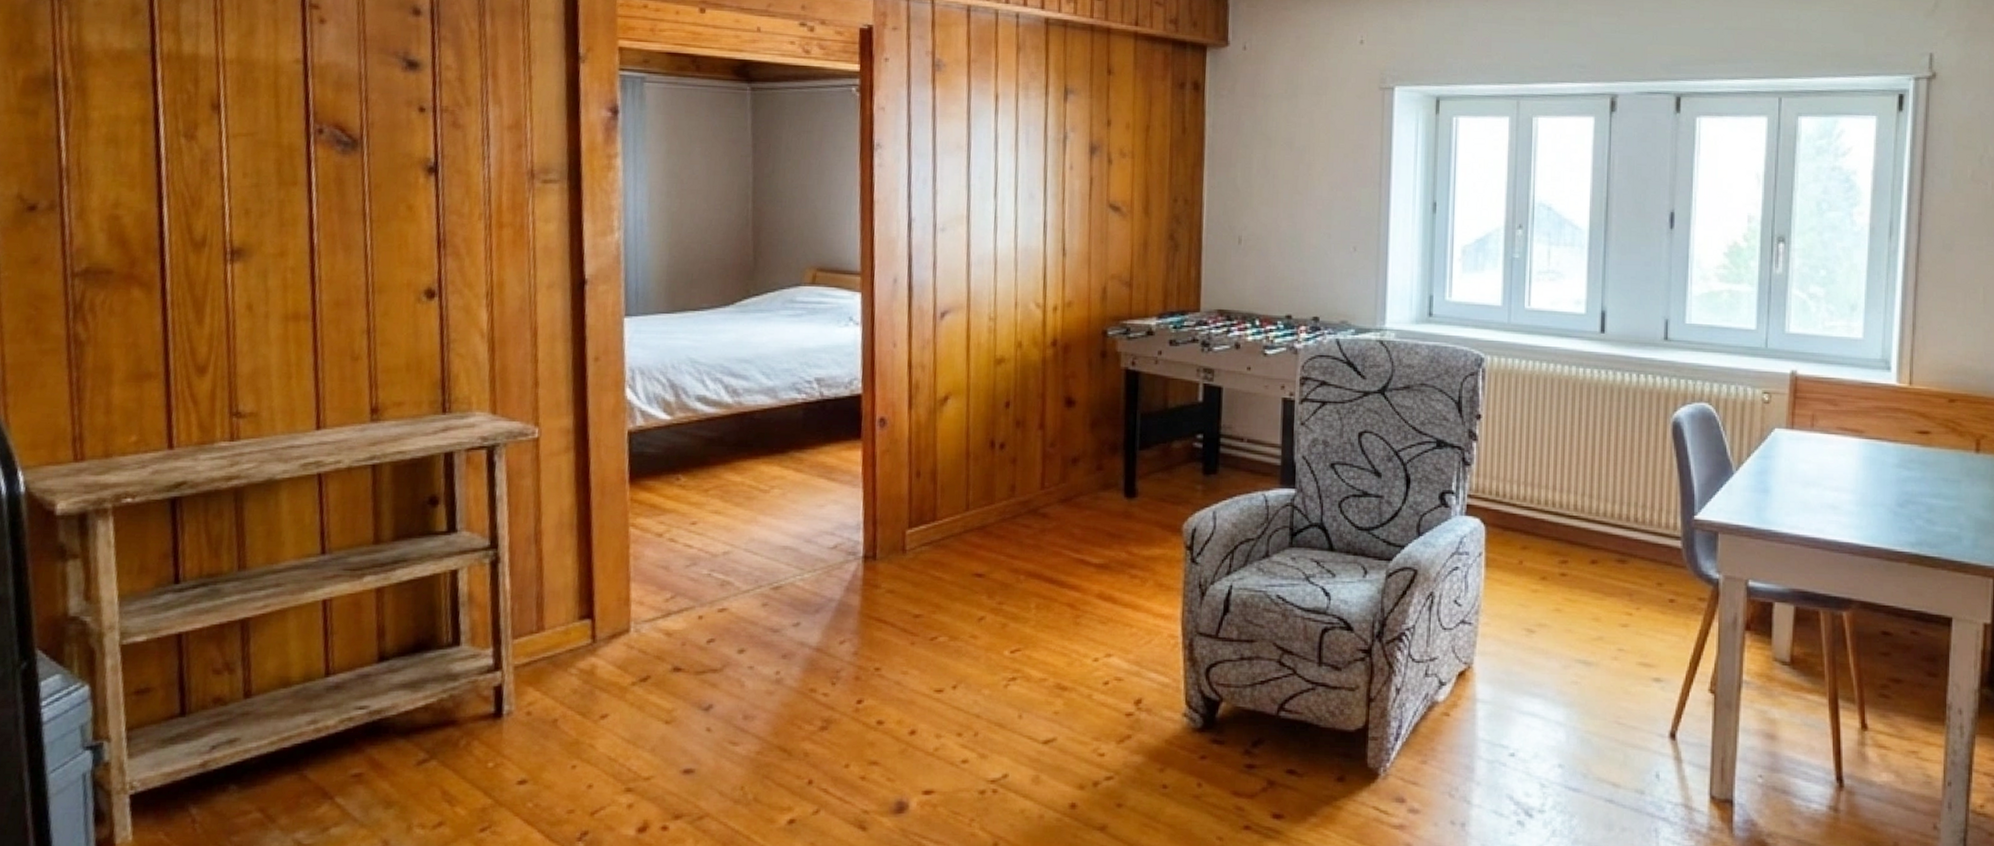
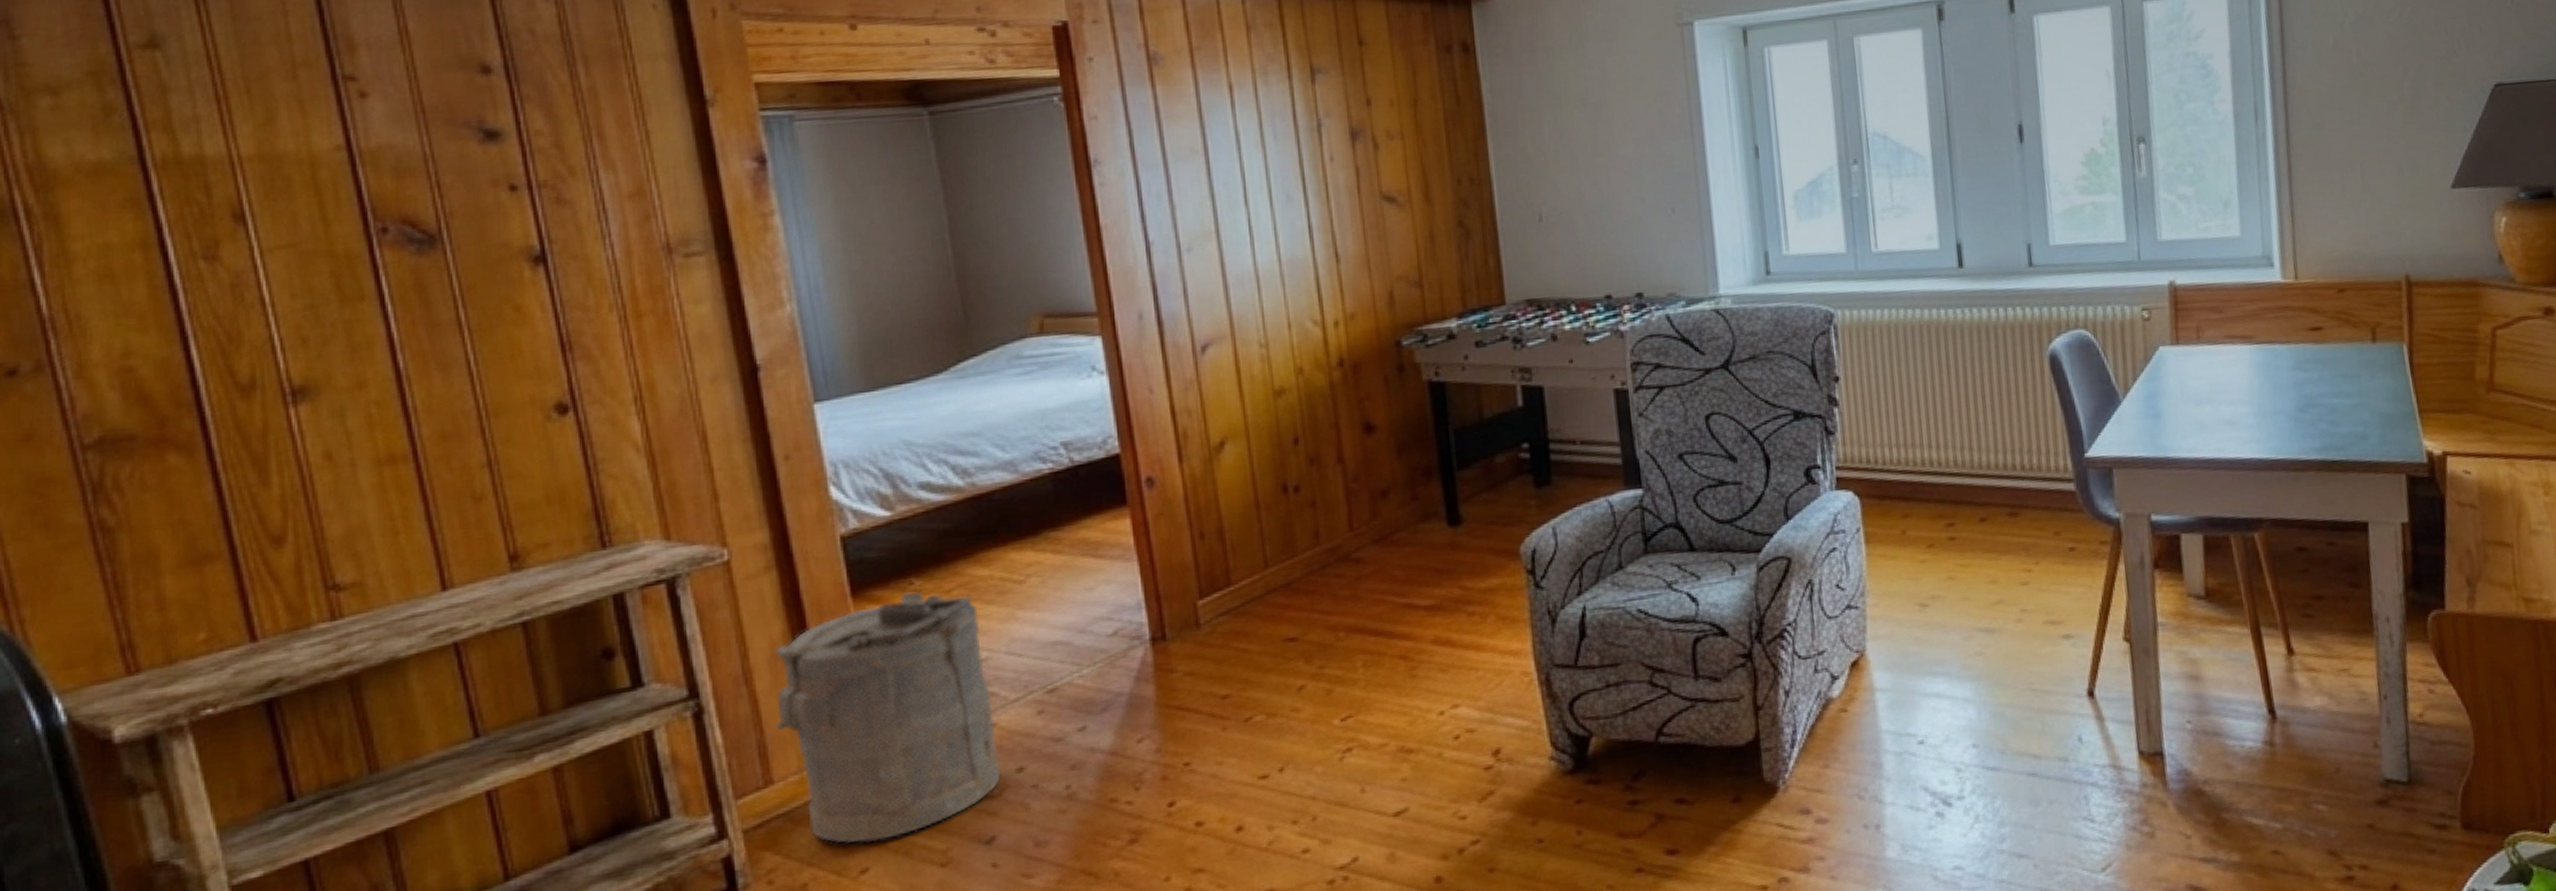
laundry hamper: none [553,486,728,693] -> present [776,592,1001,843]

